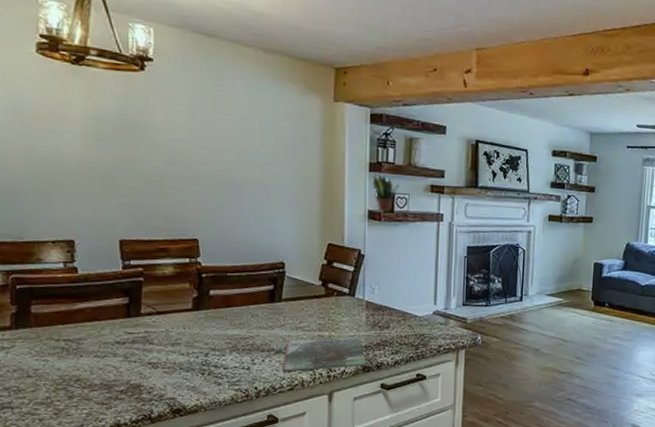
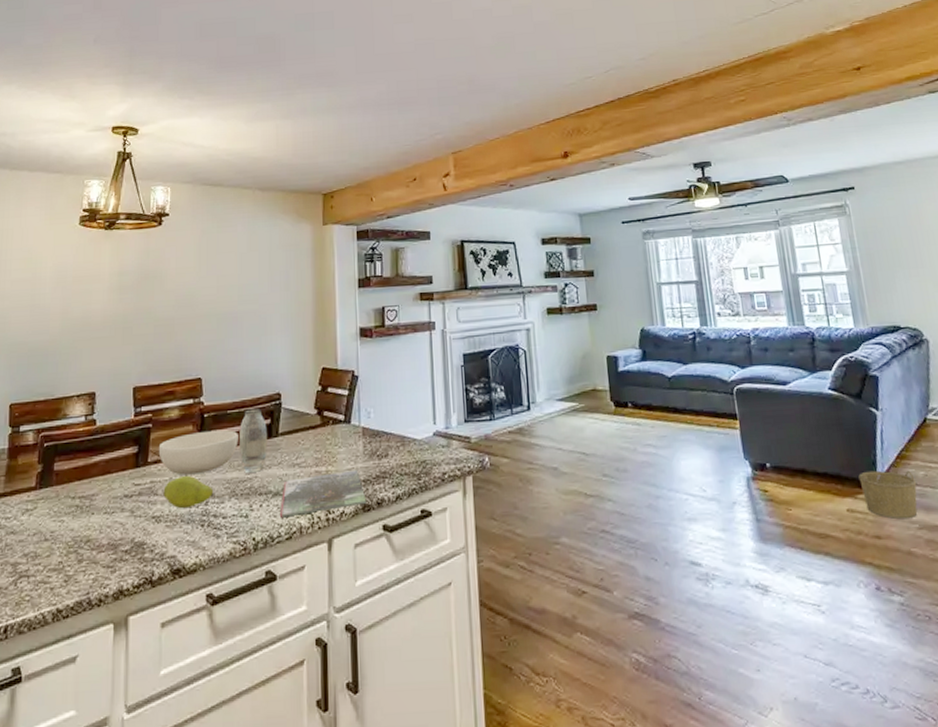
bowl: none [152,290,240,329] -> present [158,430,238,475]
fruit: none [159,328,216,358] -> present [163,475,215,509]
vase: none [239,274,270,331] -> present [238,408,267,473]
potted plant: present [373,173,399,211] -> none [363,288,388,326]

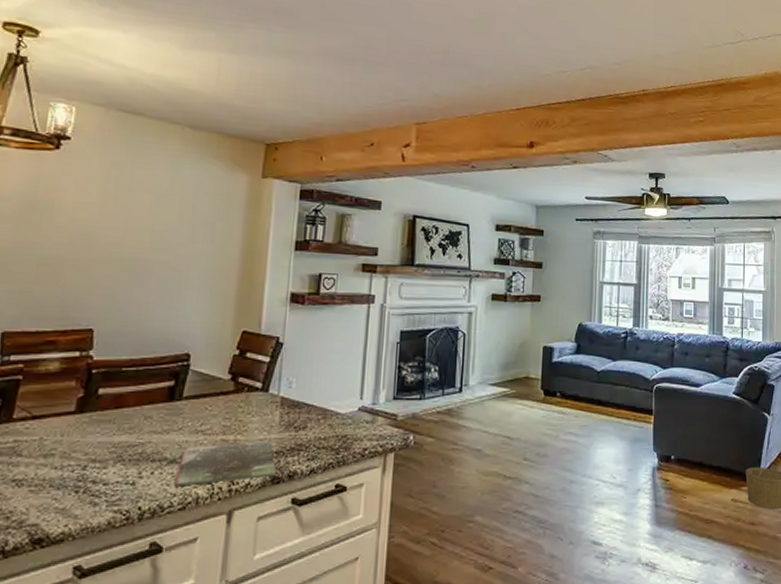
bowl: present [158,430,238,475] -> none [28,388,133,436]
fruit: present [163,475,215,509] -> none [29,436,97,473]
vase: present [238,408,267,473] -> none [132,368,170,437]

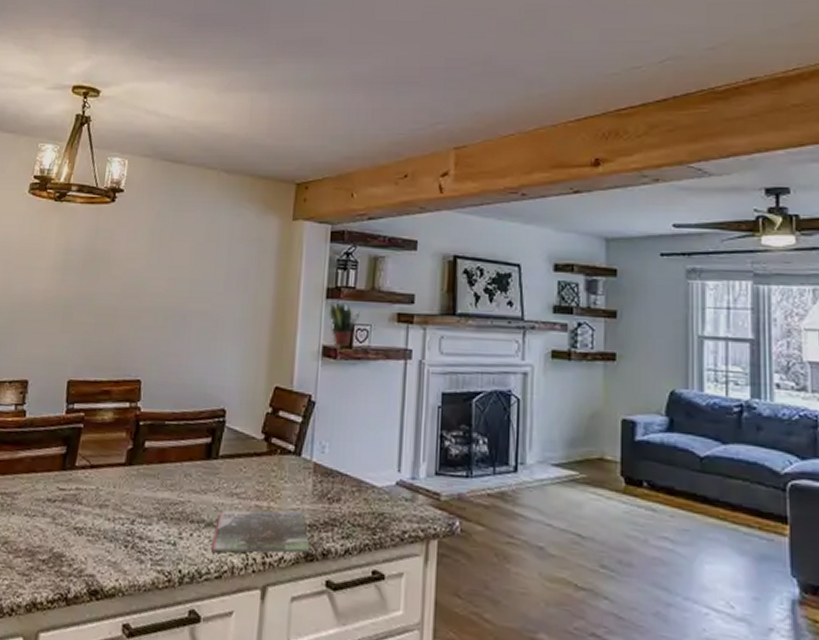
potted plant: none [298,252,327,293] -> present [330,300,360,346]

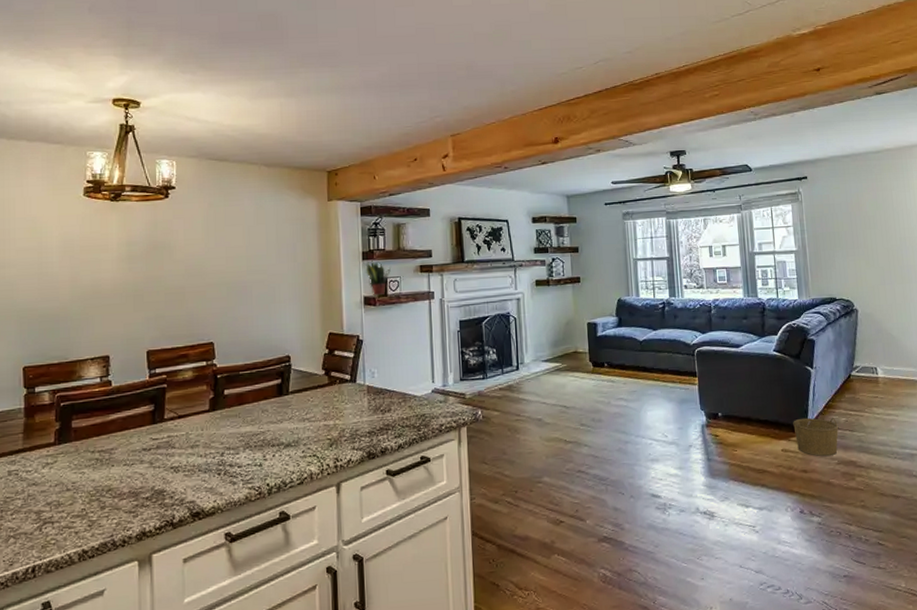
magazine: present [211,509,310,554] -> none [292,423,372,466]

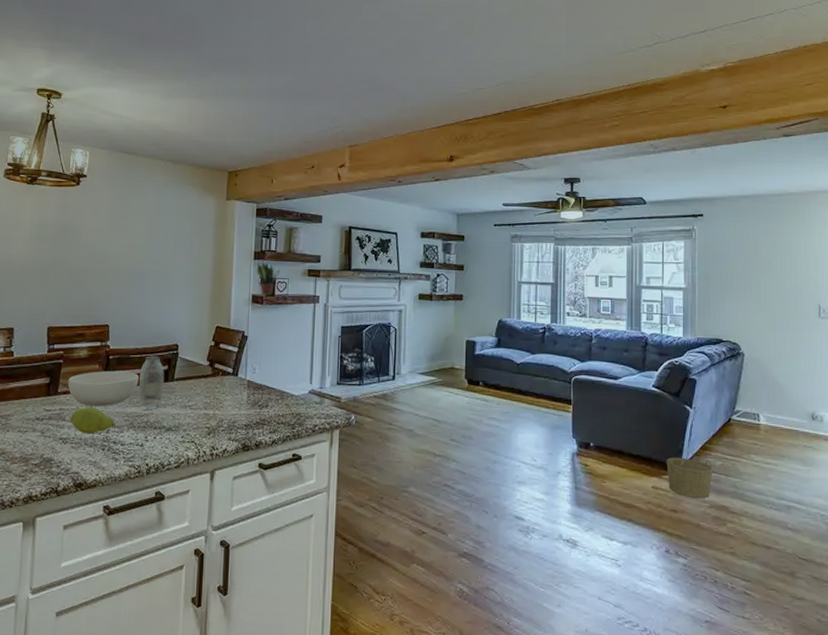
bowl: none [174,389,251,430] -> present [67,370,139,406]
fruit: none [180,430,230,460] -> present [70,406,116,434]
vase: none [251,370,279,427] -> present [138,356,164,409]

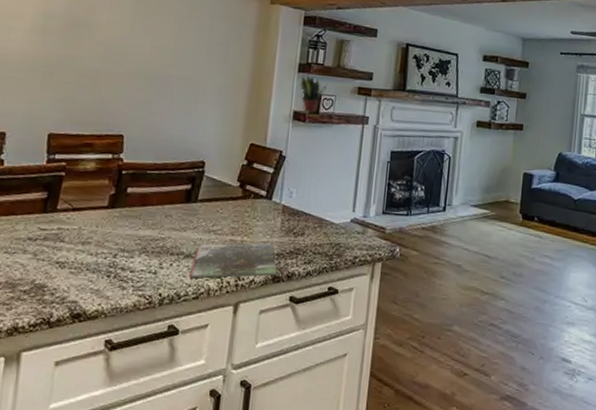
bowl: present [67,370,139,406] -> none [69,187,156,228]
fruit: present [70,406,116,434] -> none [70,226,125,259]
vase: present [138,356,164,409] -> none [155,172,187,233]
magazine: none [171,415,247,449] -> present [190,243,277,279]

